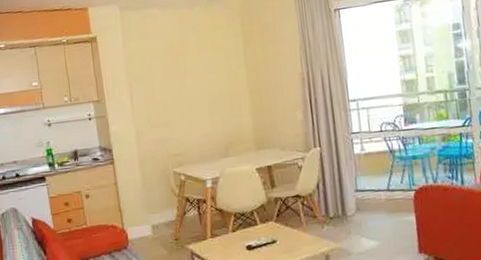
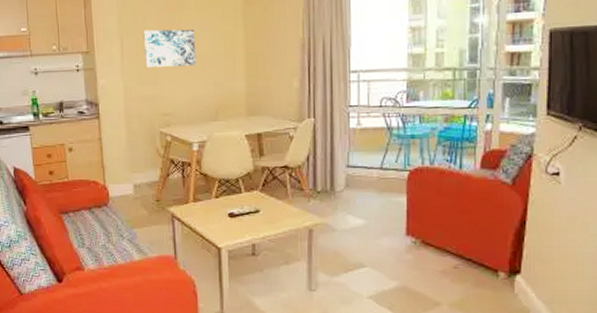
wall art: none [150,72,203,111] -> present [143,29,196,68]

